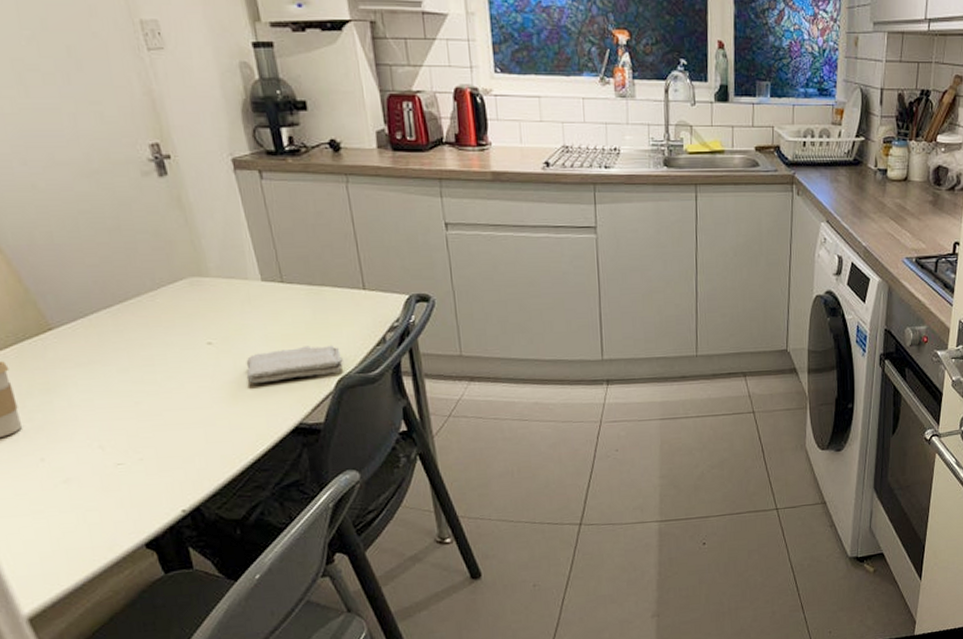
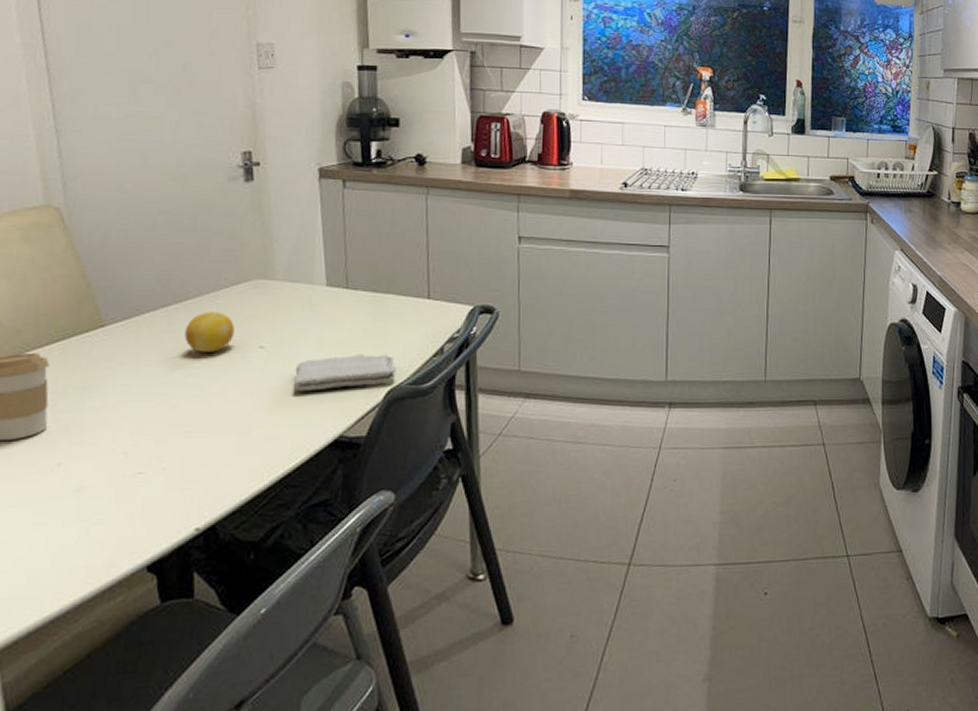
fruit: none [131,310,181,351] -> present [184,311,235,352]

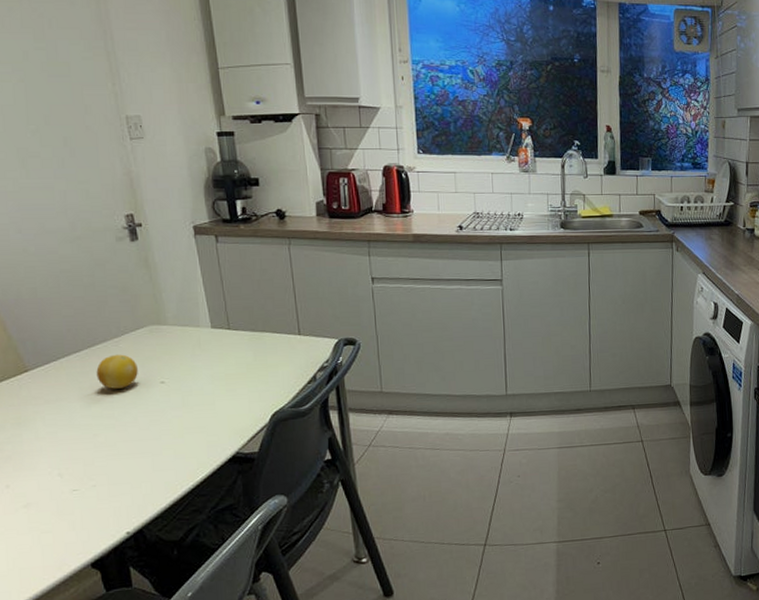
washcloth: present [293,353,396,392] -> none [192,383,278,418]

